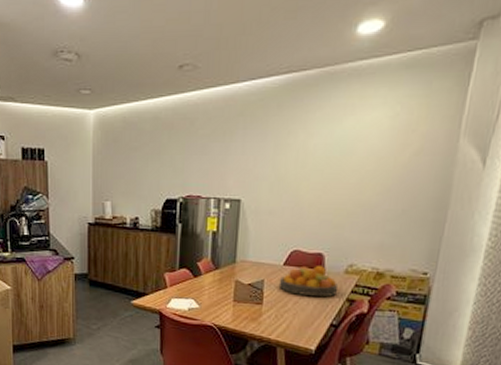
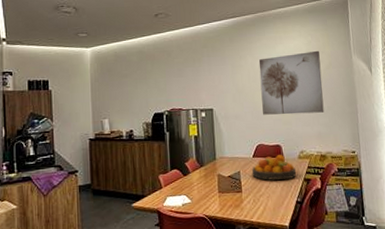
wall art: none [307,128,409,217] -> present [258,50,324,115]

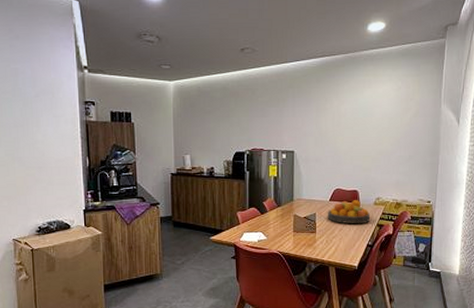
wall art: present [258,50,324,115] -> none [344,97,408,161]

